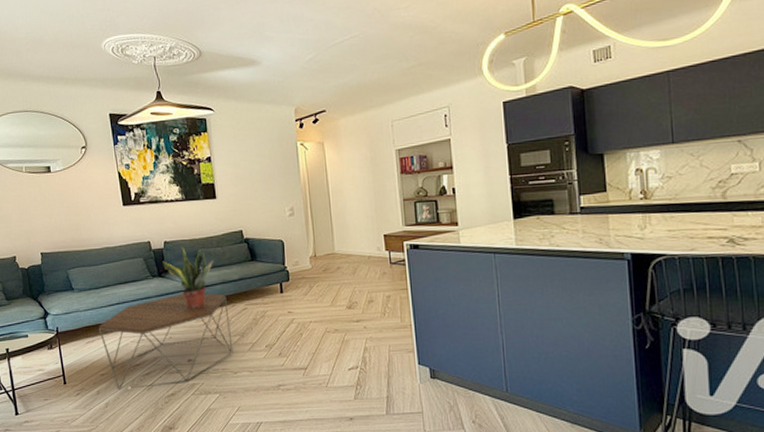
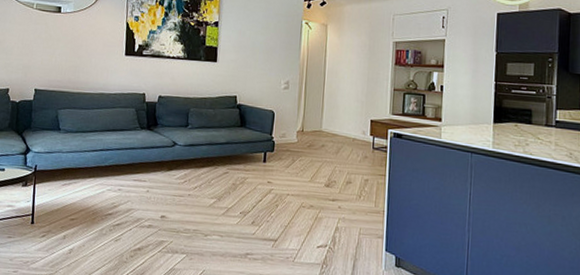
coffee table: present [98,293,233,389] -> none [77,148,210,239]
potted plant: present [163,246,214,309] -> none [153,103,204,166]

